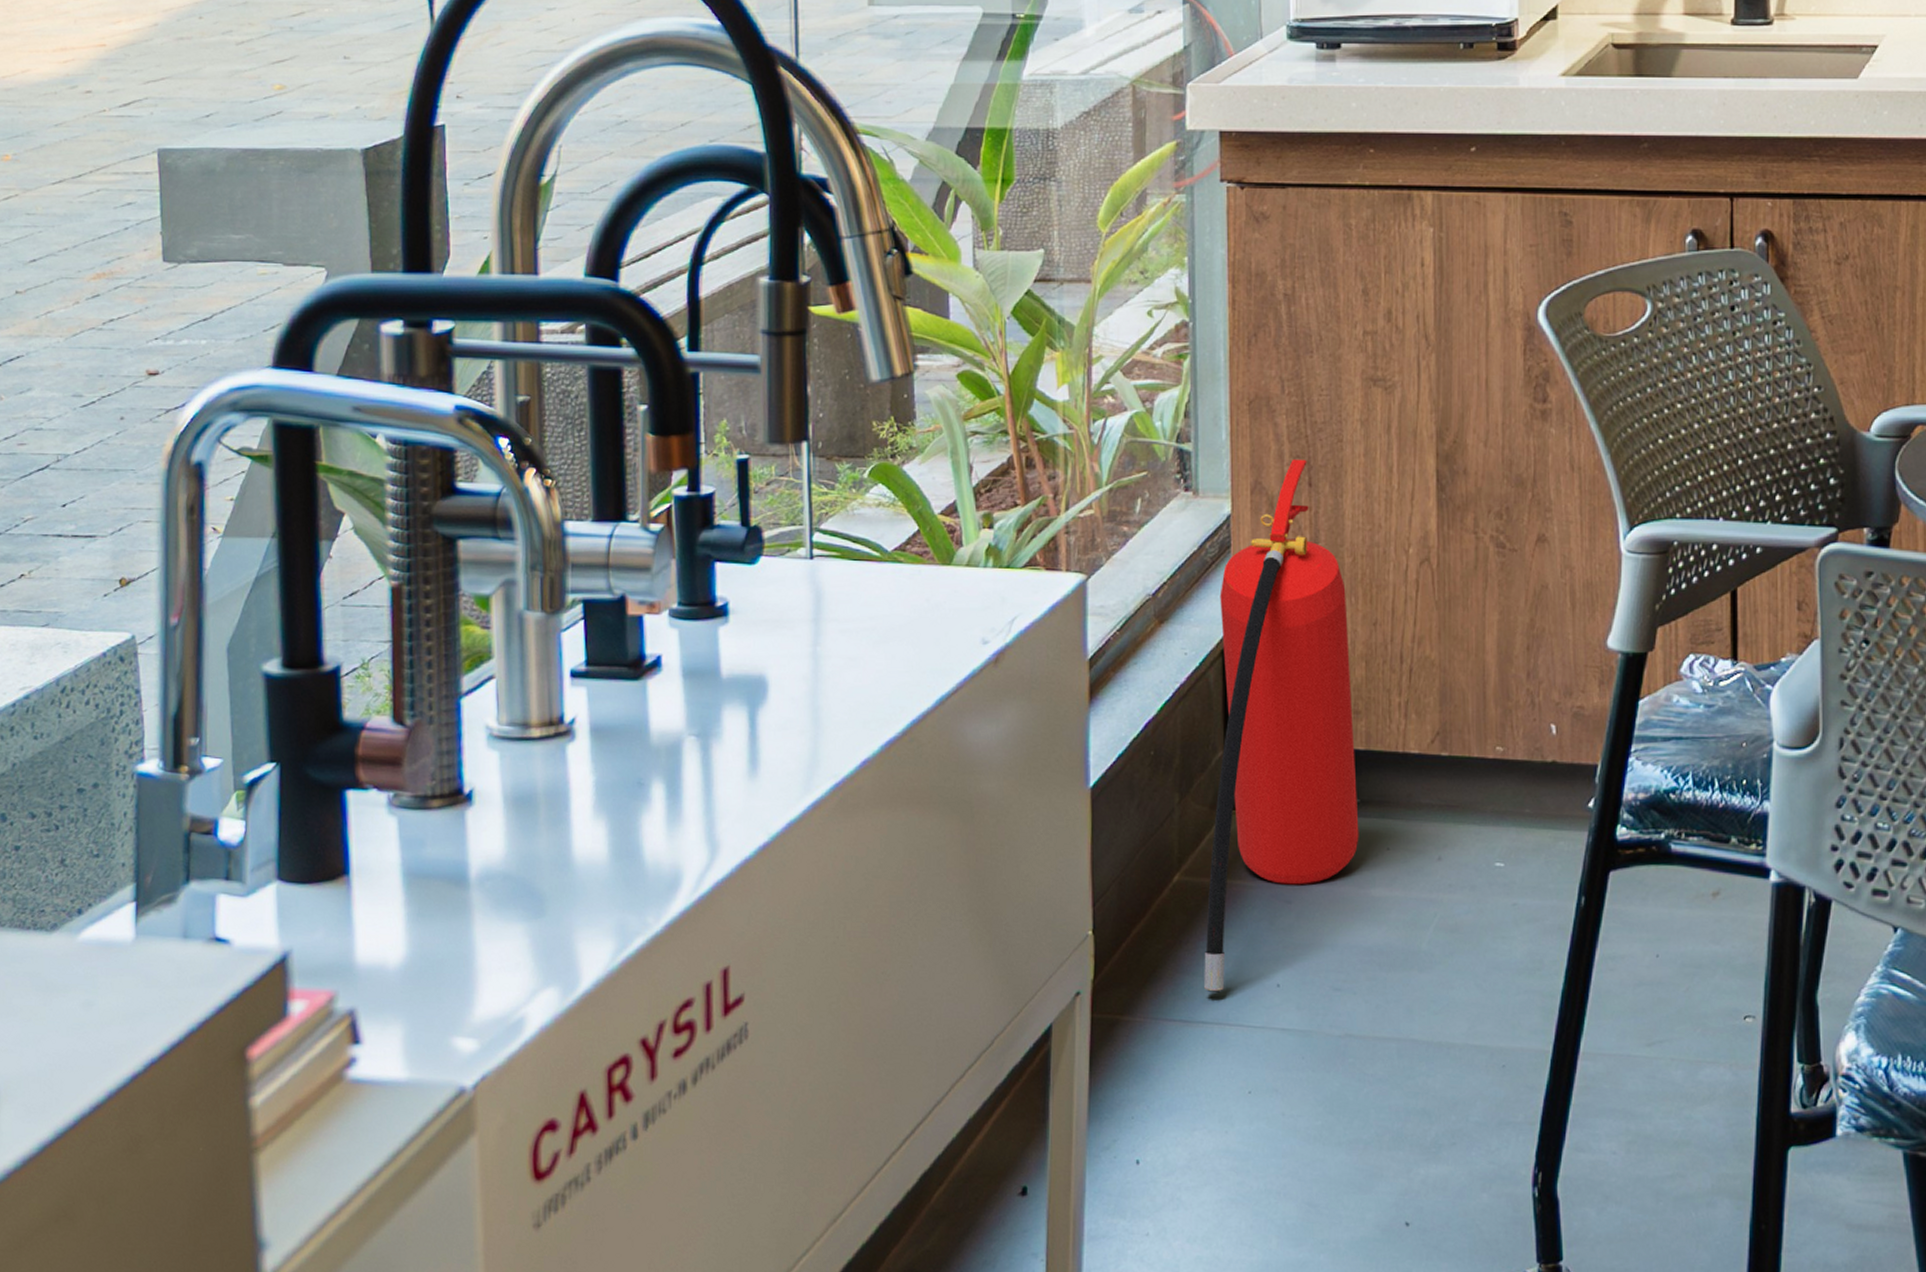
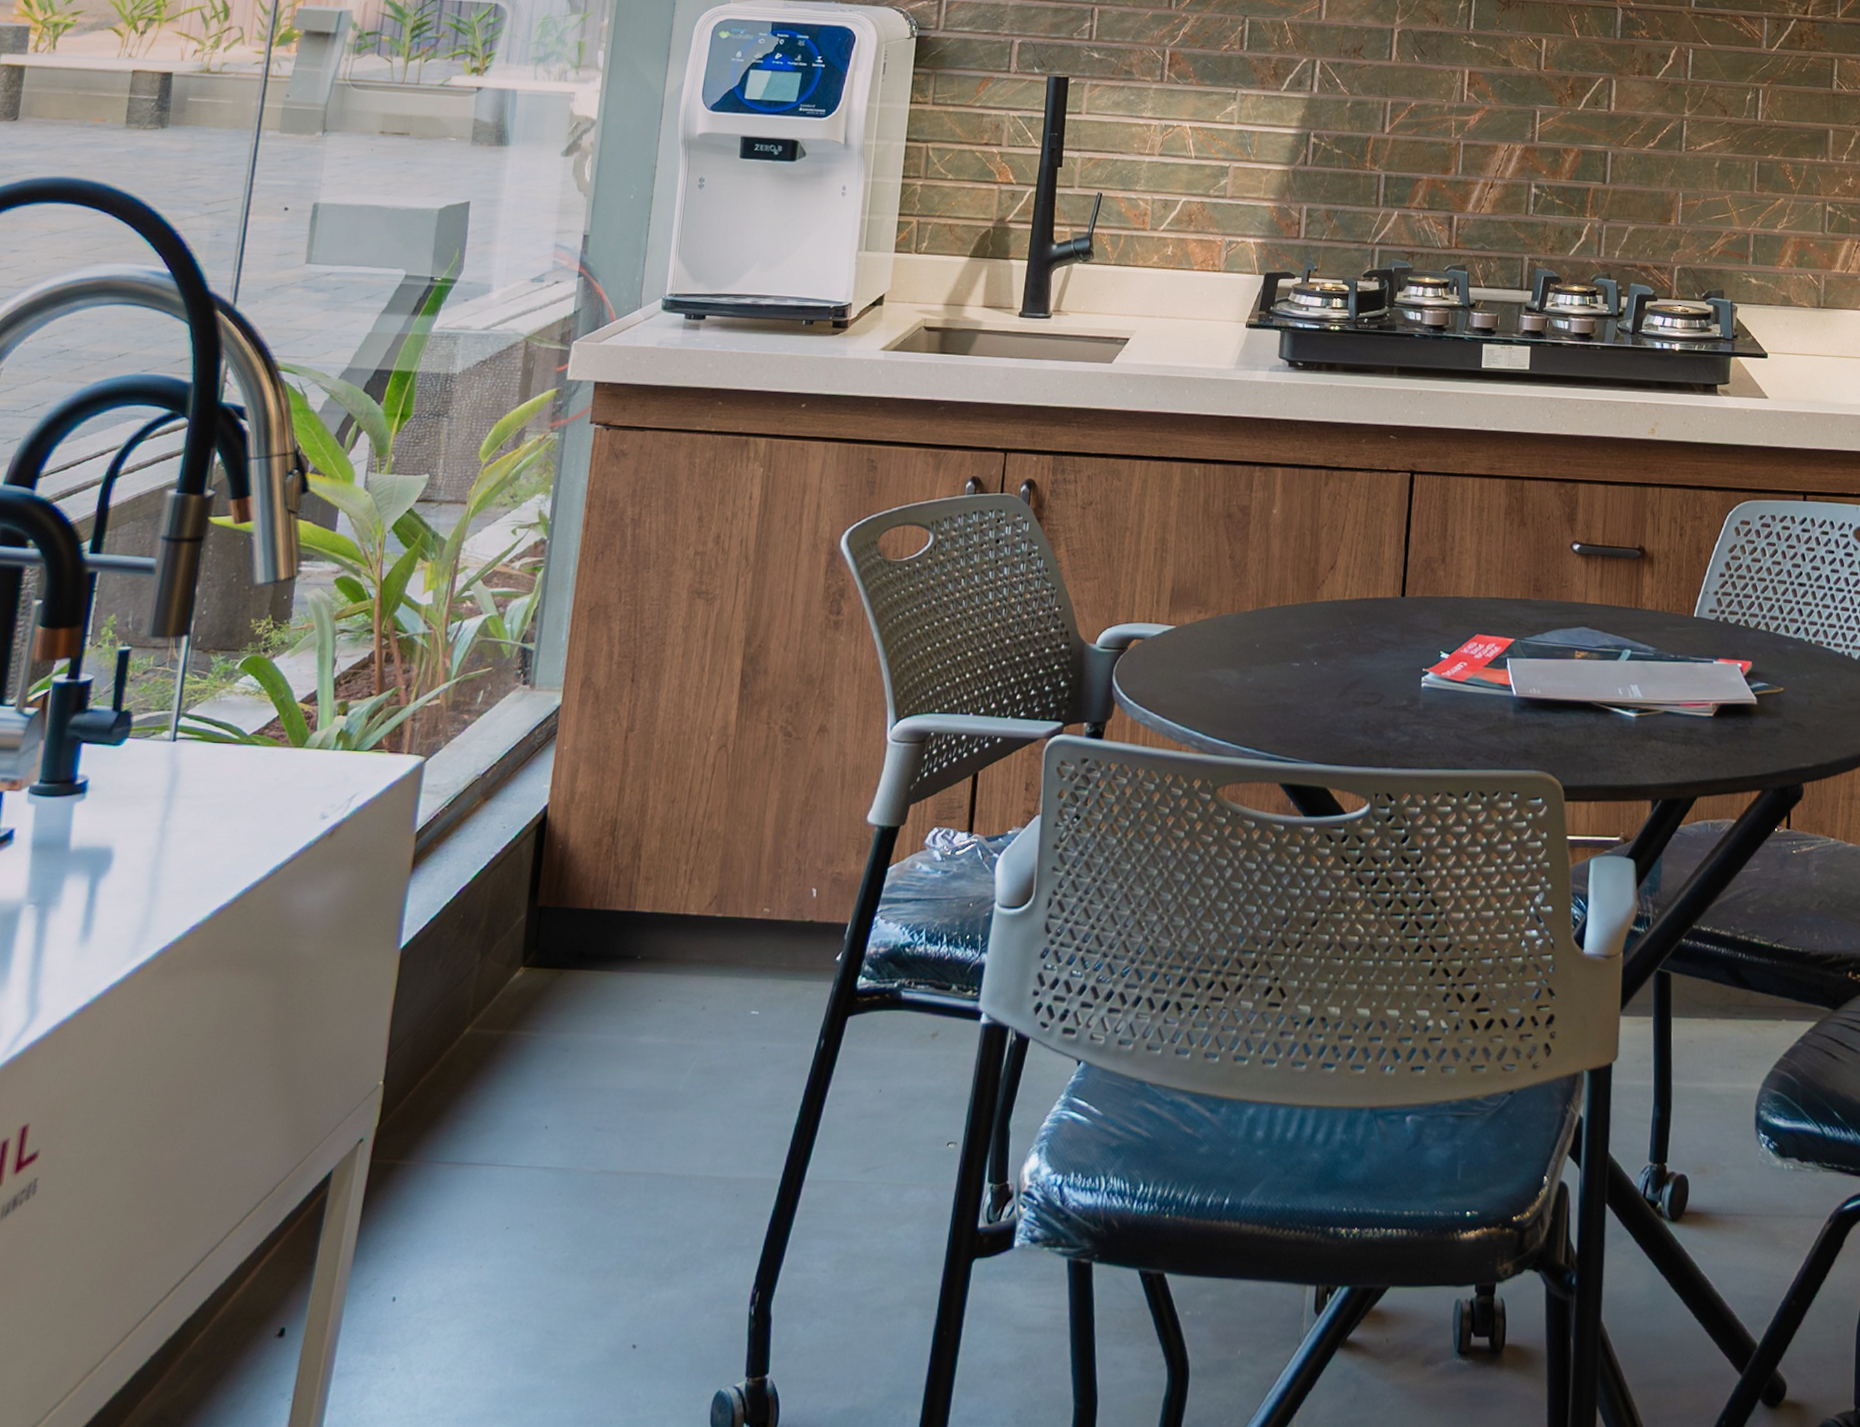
fire extinguisher: present [1204,458,1359,992] -> none [479,658,652,1135]

